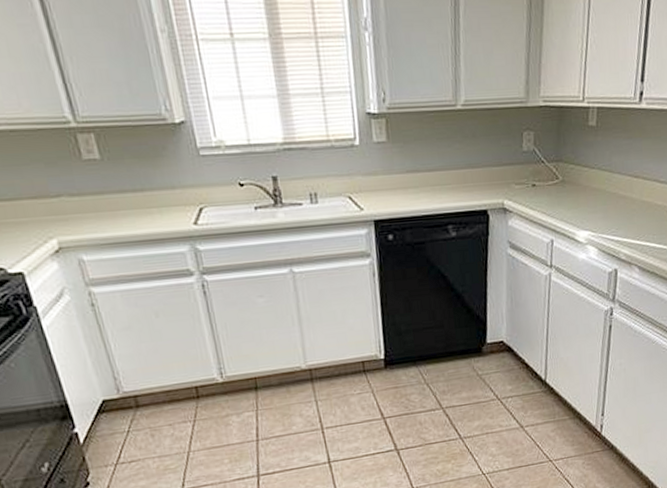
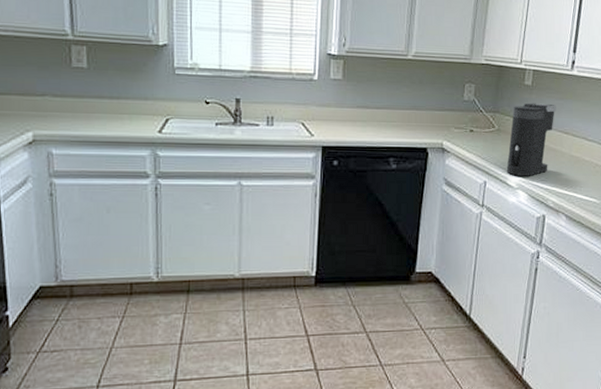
coffee maker: none [574,145,625,231] -> present [506,103,556,176]

